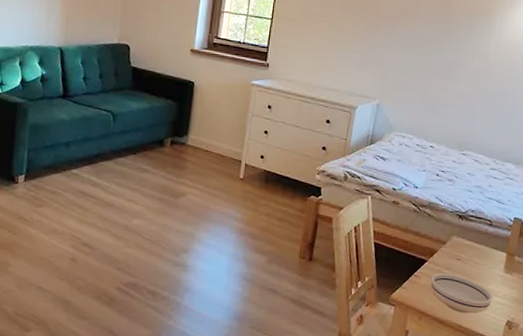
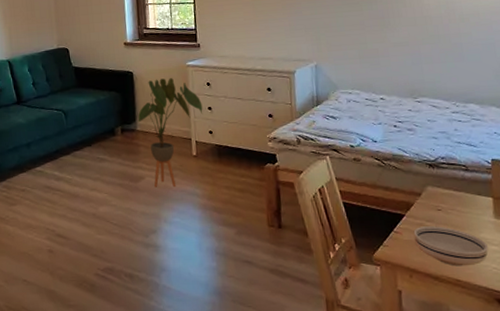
house plant: none [190,93,260,209] -> present [138,78,203,188]

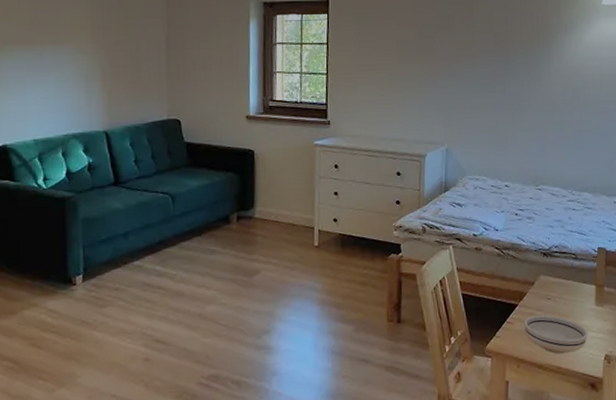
house plant: present [138,78,203,188] -> none [256,158,329,282]

